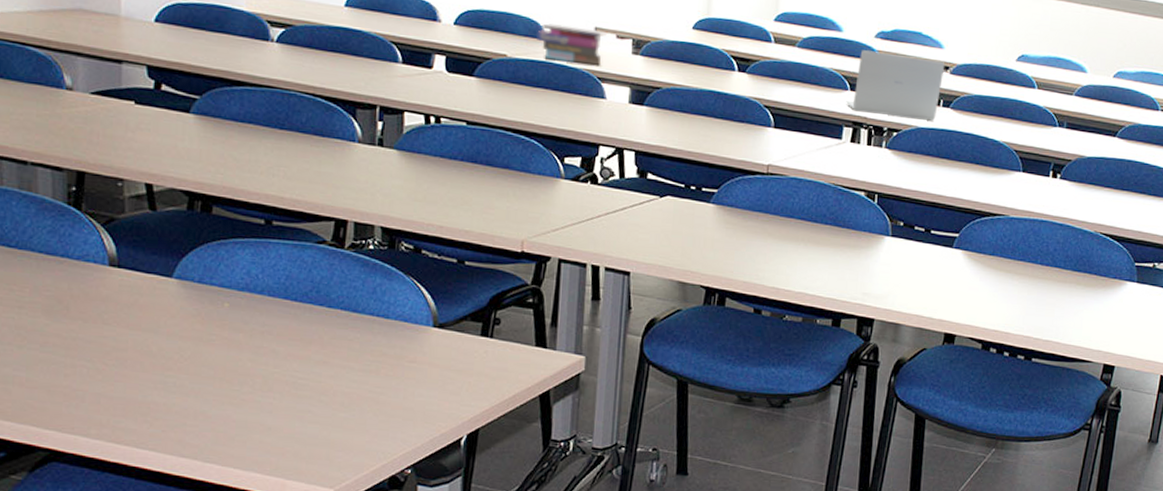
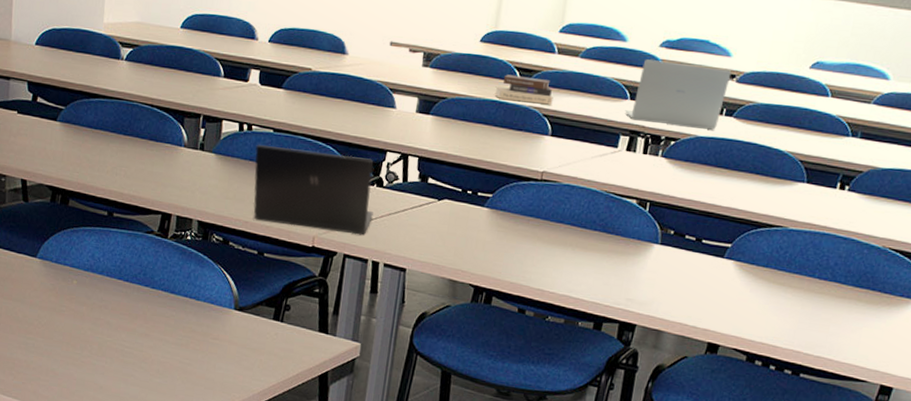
laptop: none [445,139,589,237] -> present [253,145,374,235]
books: present [535,23,606,65] -> none [337,39,401,77]
books: none [712,64,773,96] -> present [494,74,554,105]

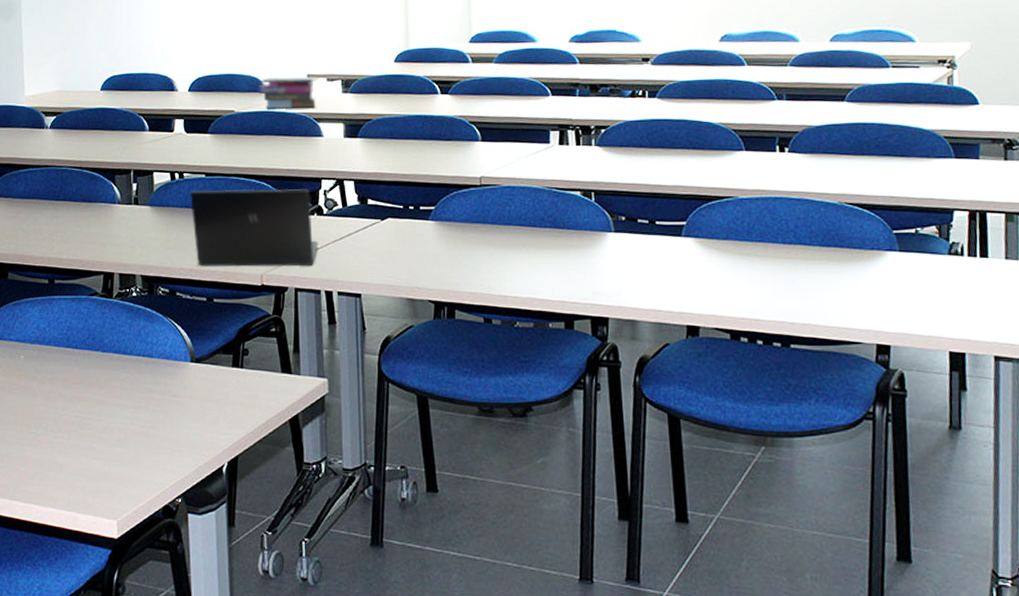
books: none [337,39,401,77] -> present [257,77,318,110]
books: present [494,74,554,105] -> none [417,88,477,113]
laptop: present [625,59,732,130] -> none [549,54,645,114]

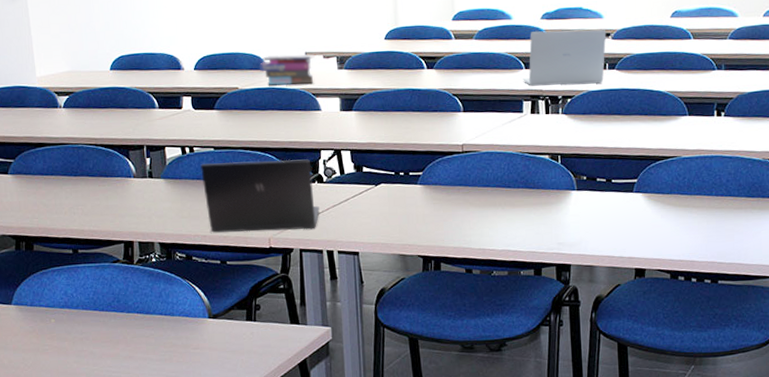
laptop: none [549,54,645,114] -> present [523,29,607,86]

